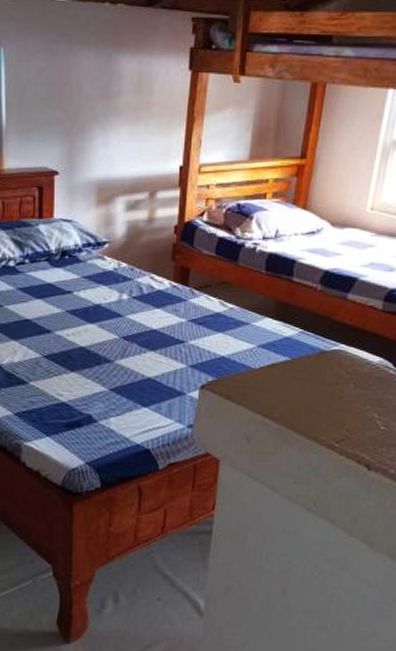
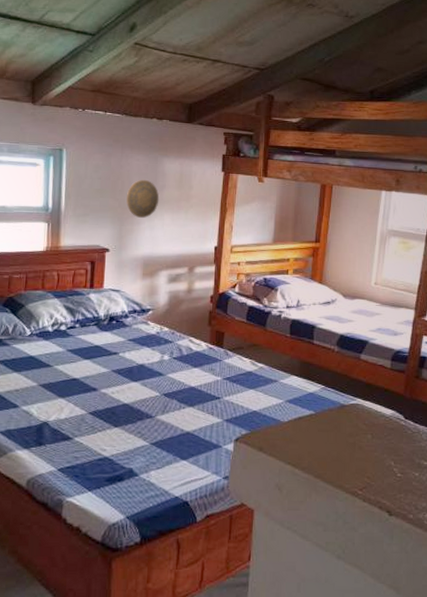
decorative plate: none [76,83,115,132] -> present [126,179,160,218]

